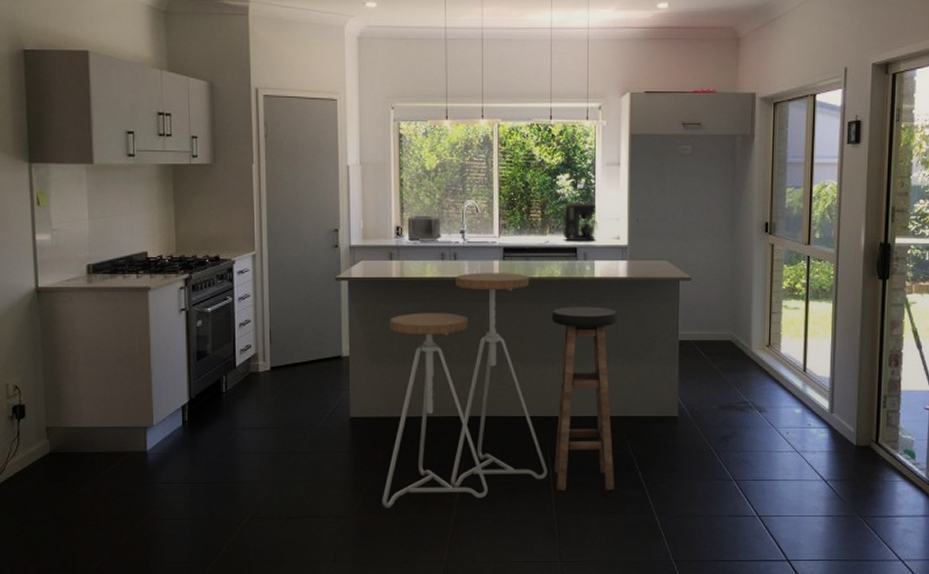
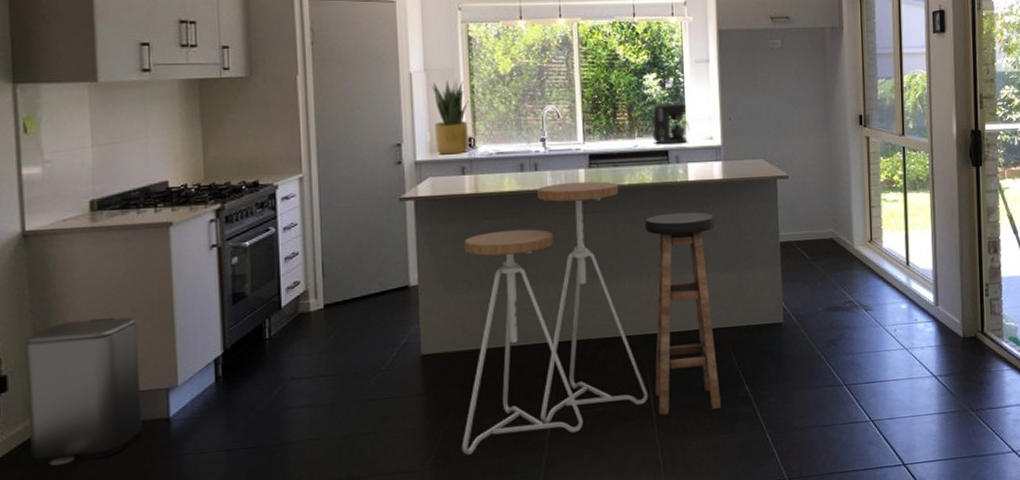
pedal bin: none [38,364,126,481] -> present [24,317,143,466]
planter: none [365,173,398,241] -> present [430,79,469,155]
toaster: present [407,215,443,241] -> none [480,123,520,153]

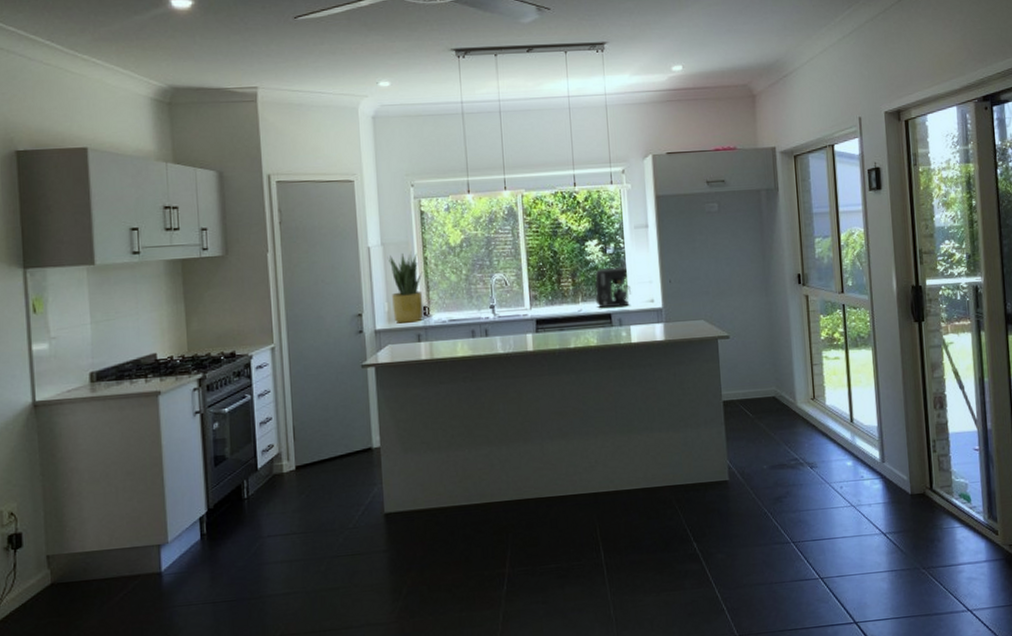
pedal bin: present [24,317,143,466] -> none [36,479,138,616]
bar stool: present [461,181,649,455] -> none [421,345,599,609]
bar stool: present [644,212,722,416] -> none [590,373,671,572]

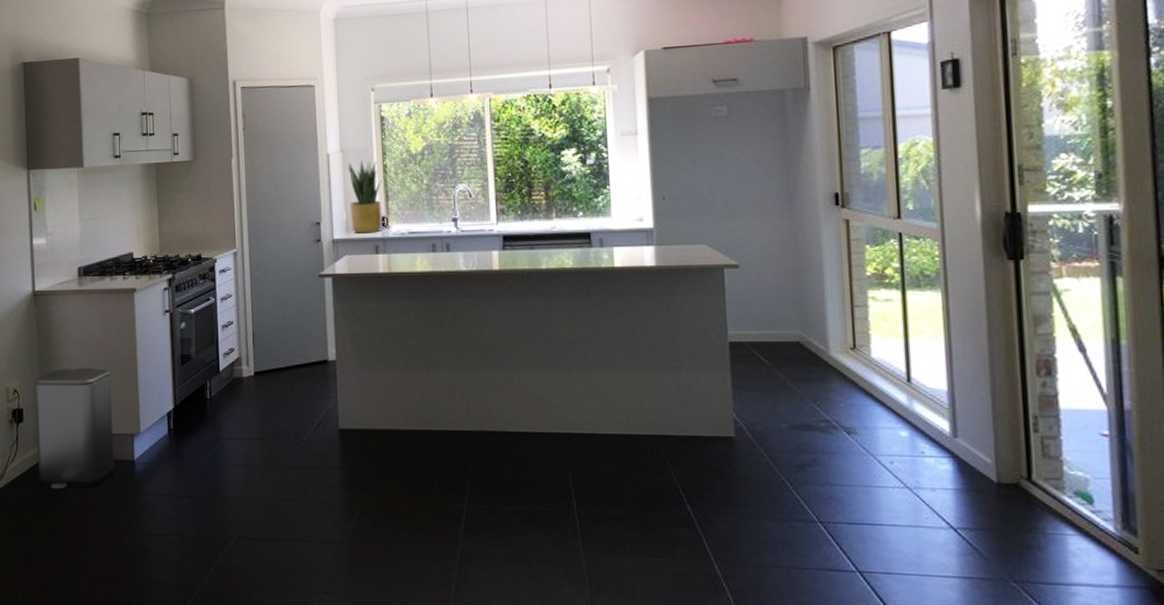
pedal bin: none [36,479,138,616] -> present [34,368,115,489]
coffee maker: present [595,266,631,309] -> none [571,179,615,227]

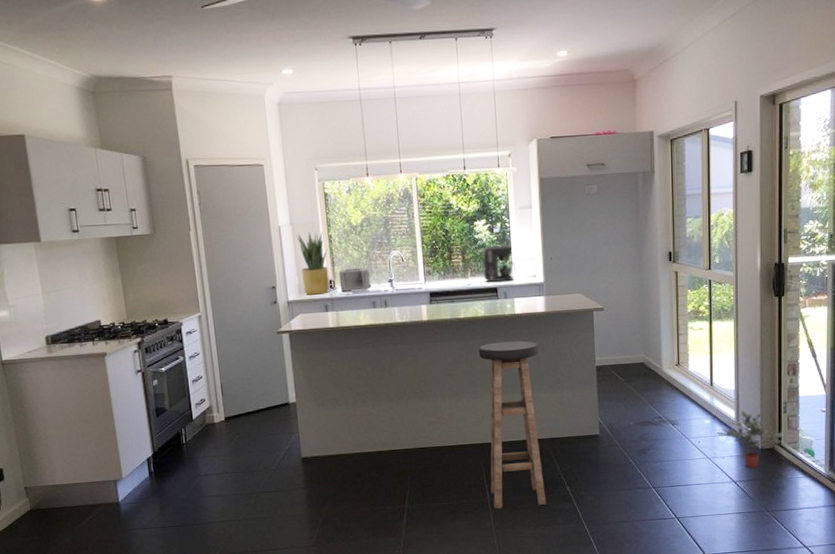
pedal bin: present [34,368,115,489] -> none [11,426,101,535]
toaster: none [393,202,432,232] -> present [338,267,372,293]
bar stool: none [564,302,658,527] -> present [478,340,547,509]
coffee maker: none [571,179,615,227] -> present [482,244,515,283]
potted plant: none [922,423,1041,512] -> present [718,411,787,469]

